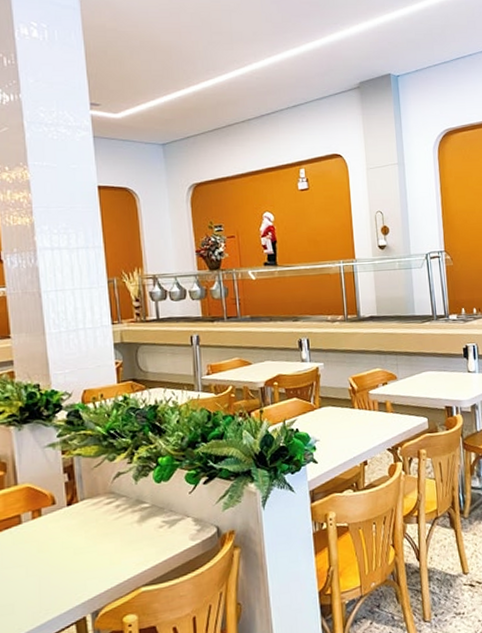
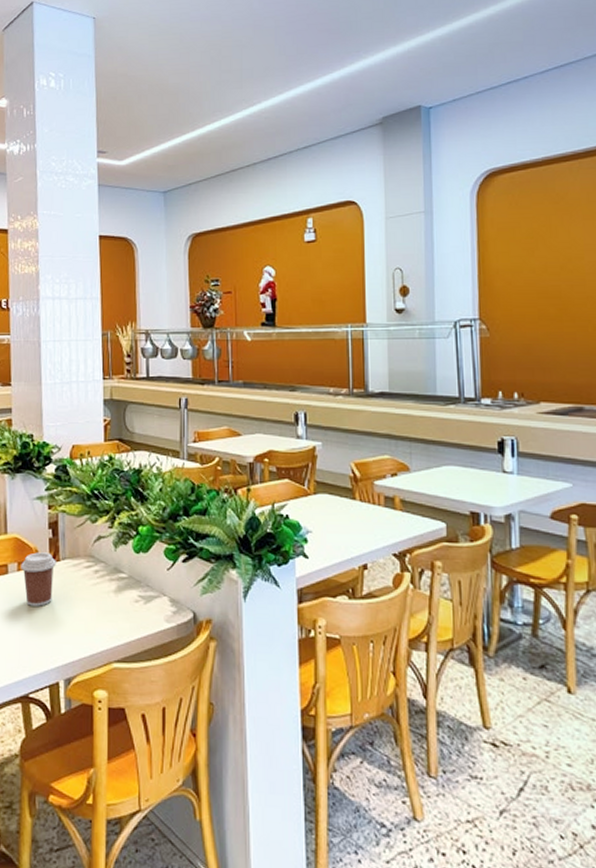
coffee cup: none [36,496,74,551] -> present [21,552,56,606]

